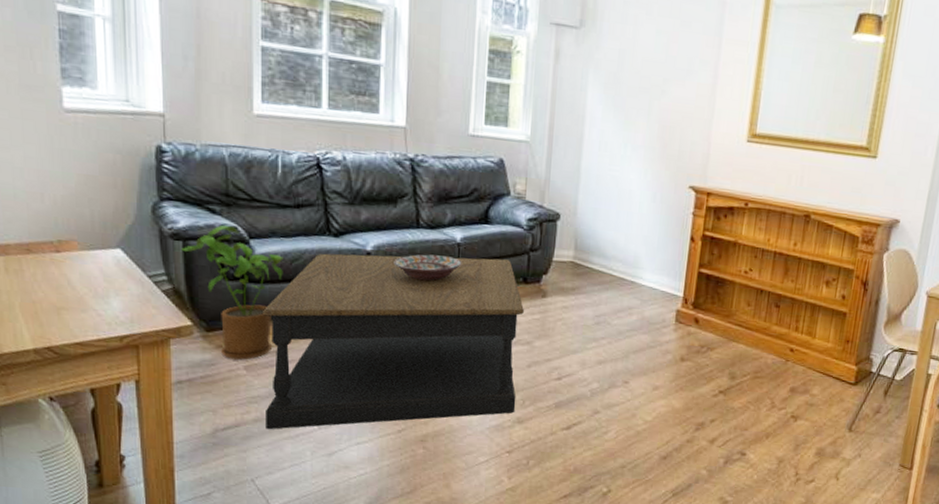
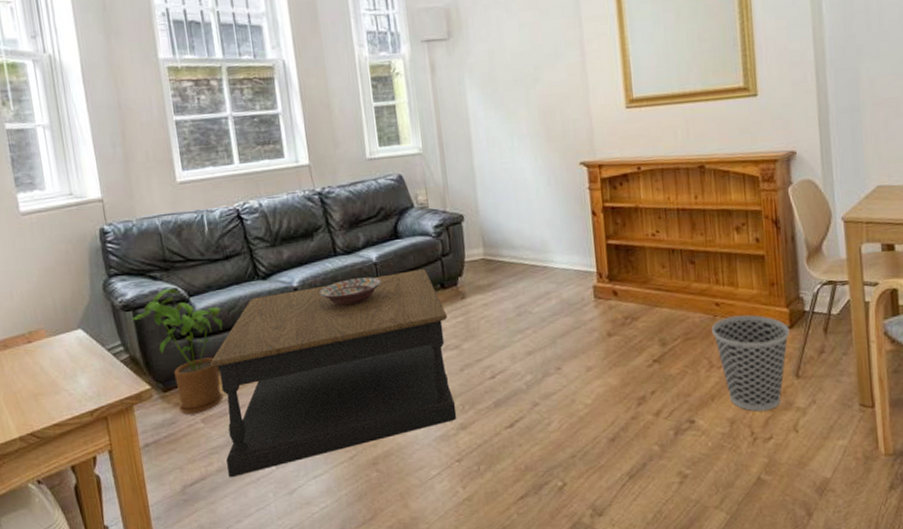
wastebasket: none [781,364,853,456] -> present [712,315,790,412]

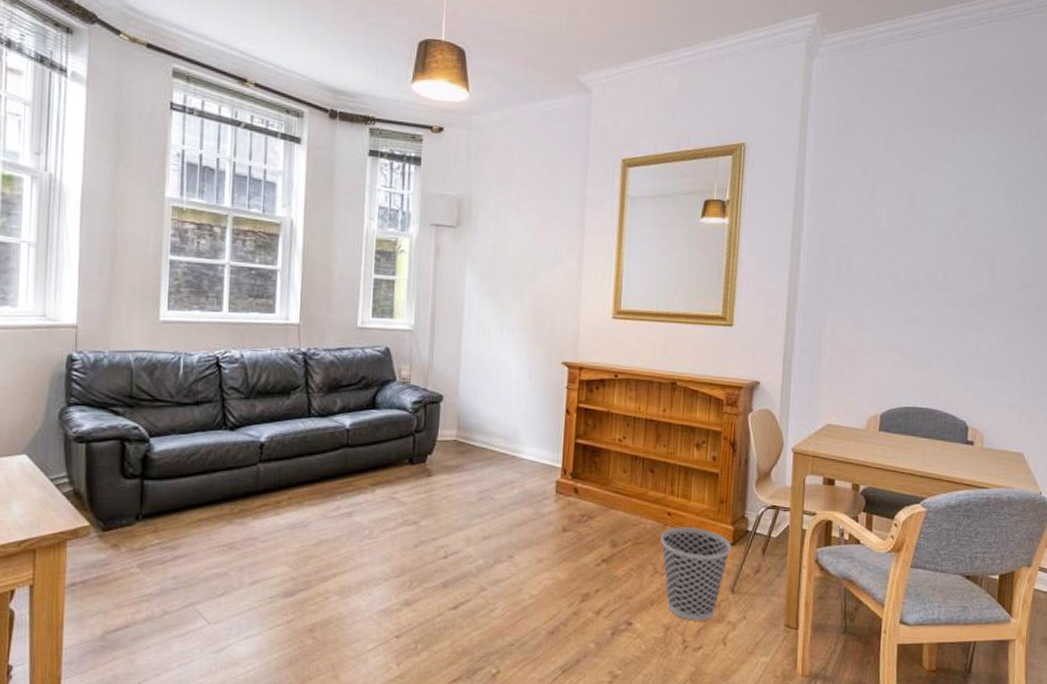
house plant: present [132,288,224,415] -> none [84,425,181,558]
coffee table: present [210,269,457,477] -> none [156,442,411,628]
decorative bowl: present [319,277,382,306] -> none [286,441,351,468]

